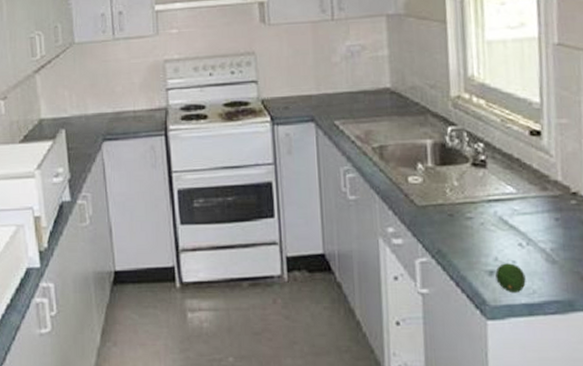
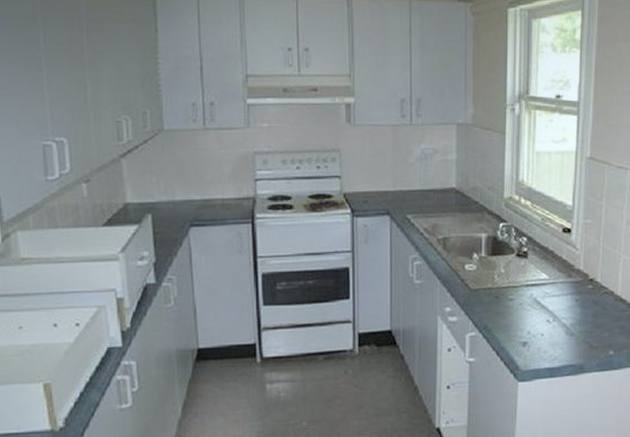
fruit: present [495,263,526,293] -> none [528,336,550,360]

